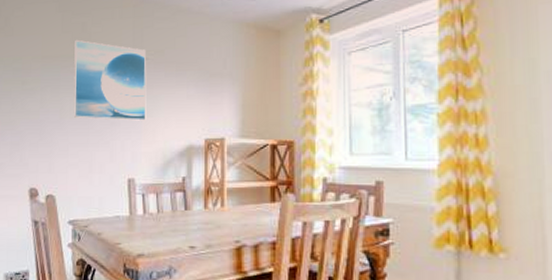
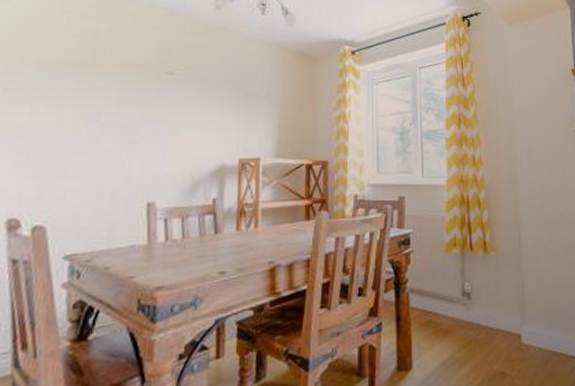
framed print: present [73,39,147,121] -> none [77,45,175,139]

